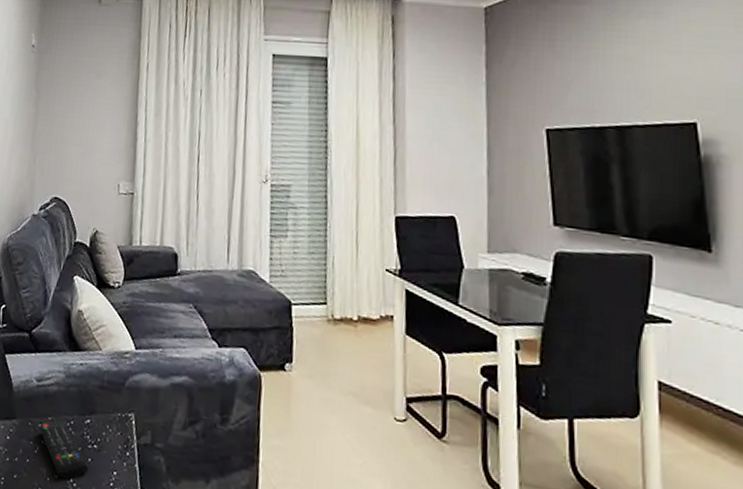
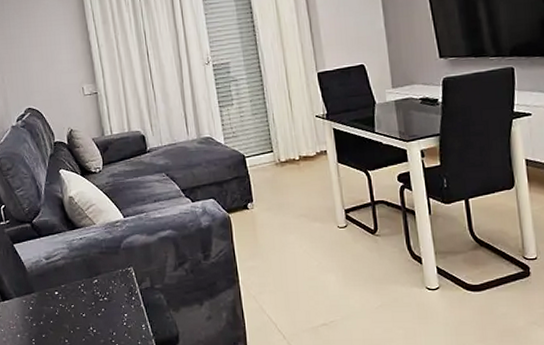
remote control: present [39,419,89,479] -> none [55,285,104,328]

